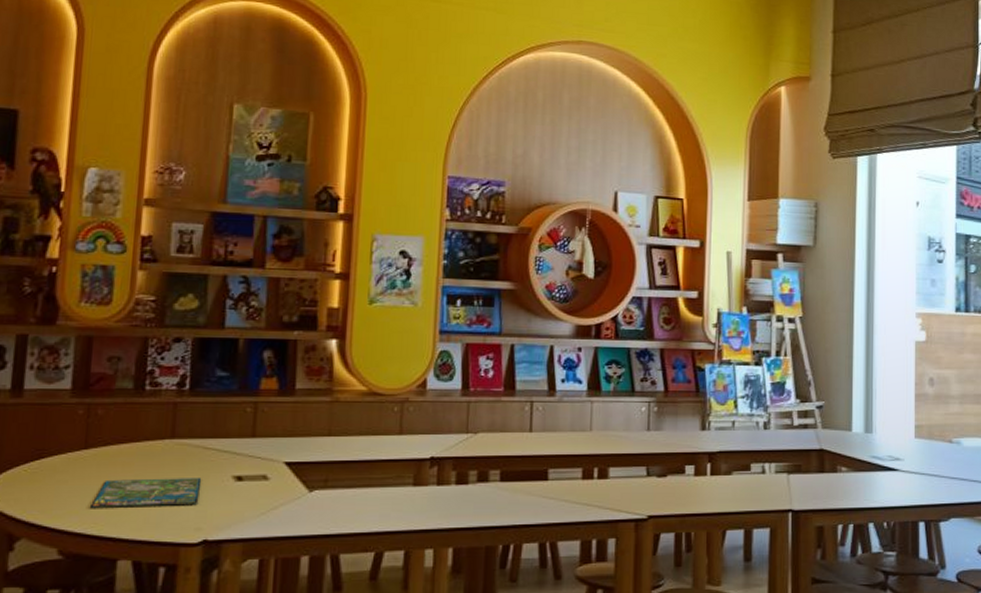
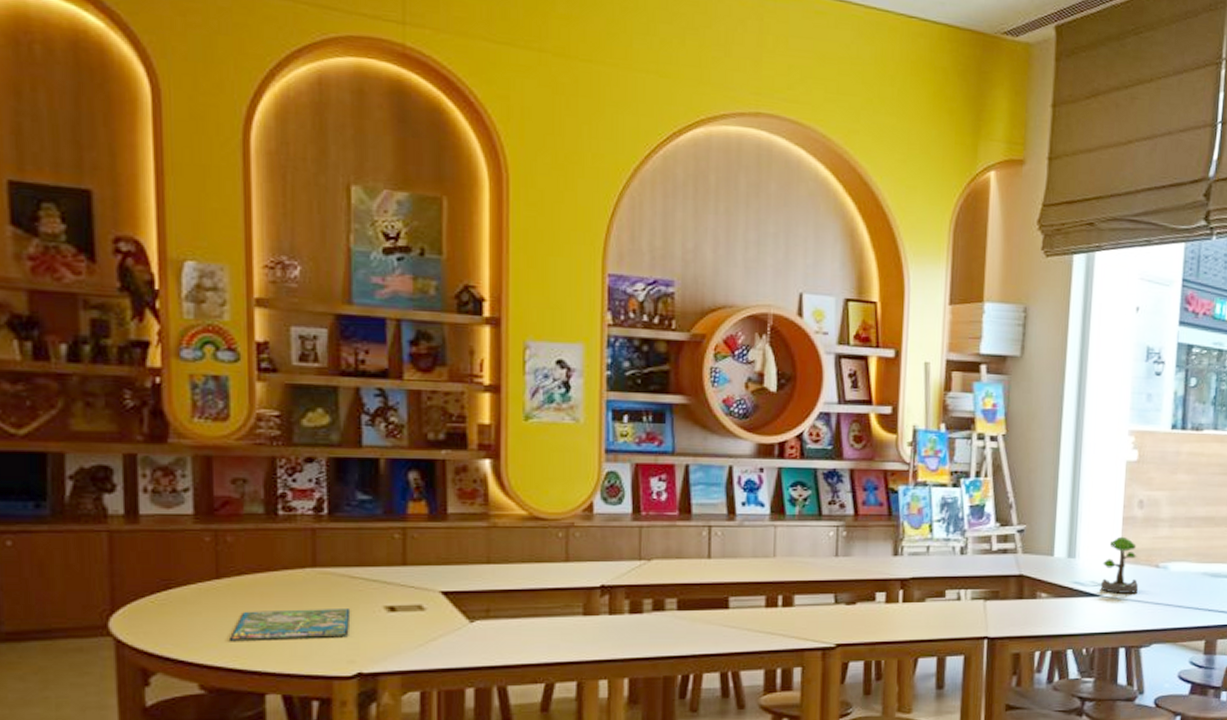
plant: none [897,412,934,468] -> present [1100,536,1139,594]

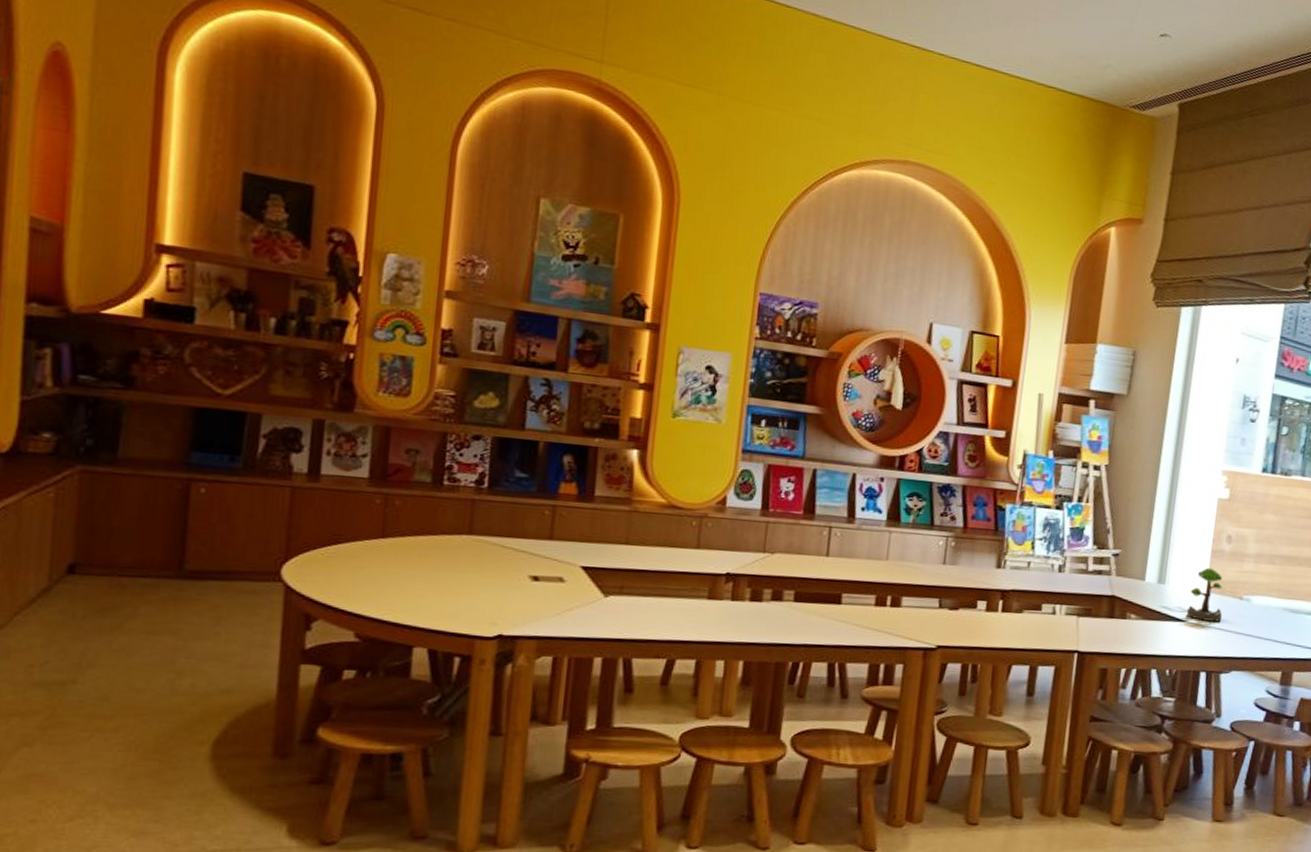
board game: present [228,609,351,640] -> none [386,569,498,600]

